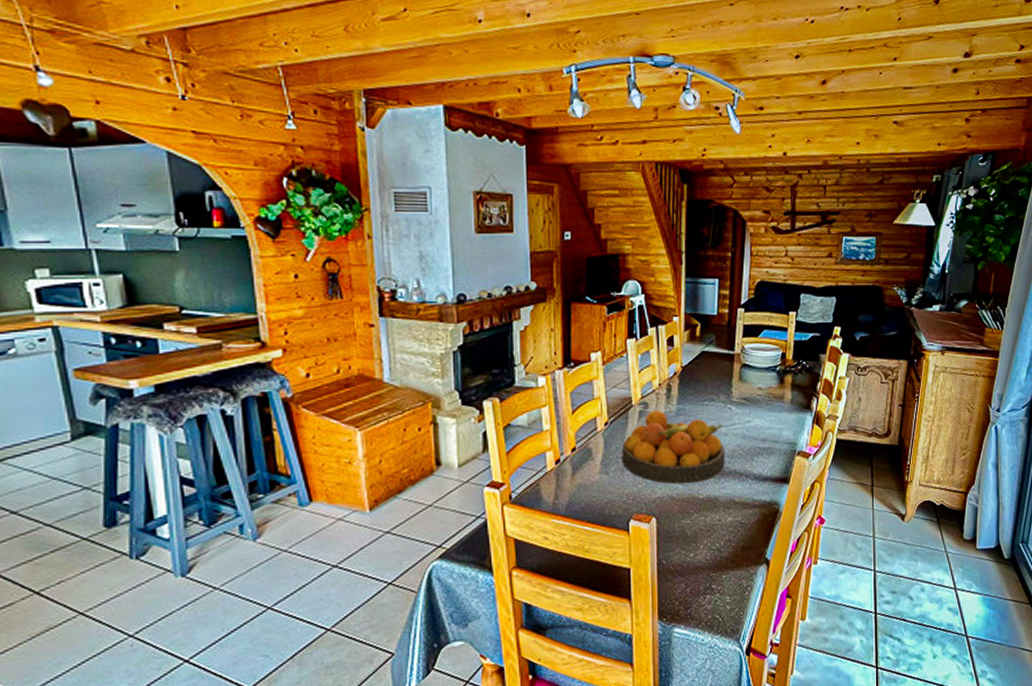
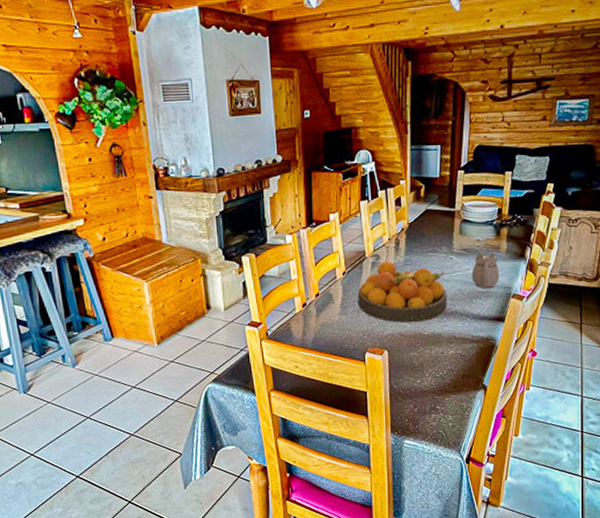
teapot: none [752,401,784,445] -> present [471,252,500,289]

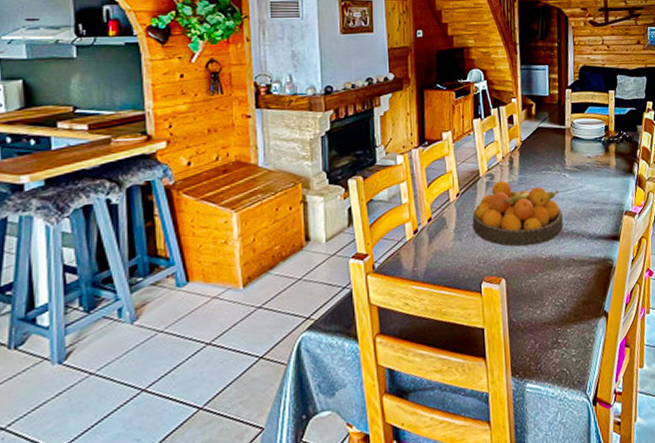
teapot: present [471,252,500,289] -> none [584,168,612,207]

